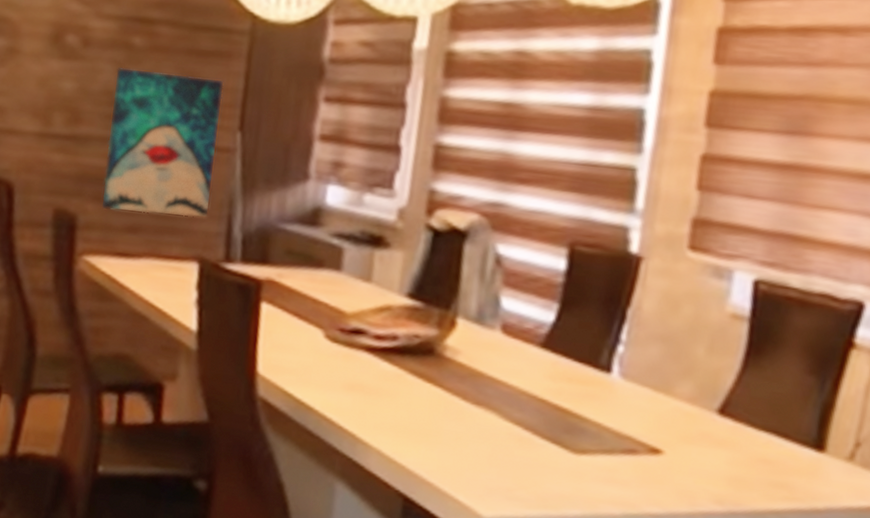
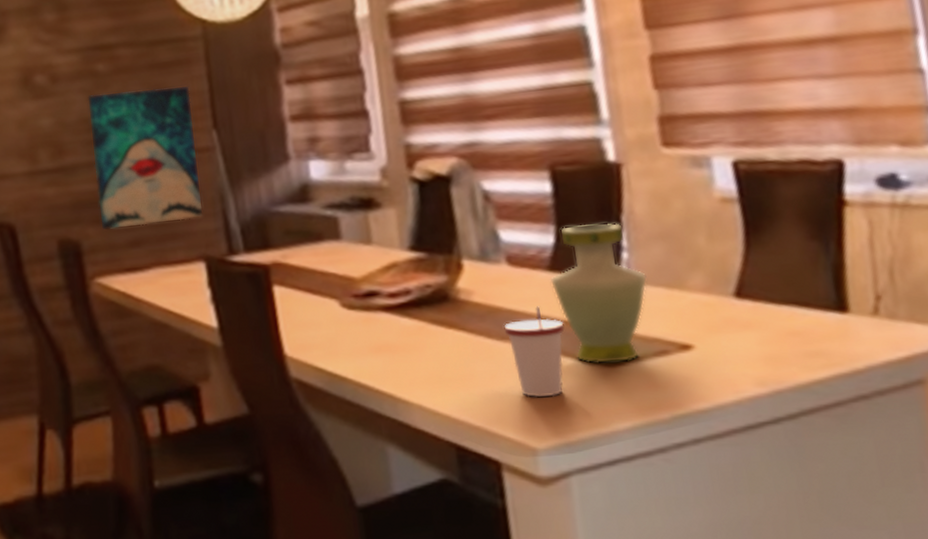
cup: none [481,379,542,471] -> present [504,306,565,397]
vase: none [539,307,636,453] -> present [549,222,647,364]

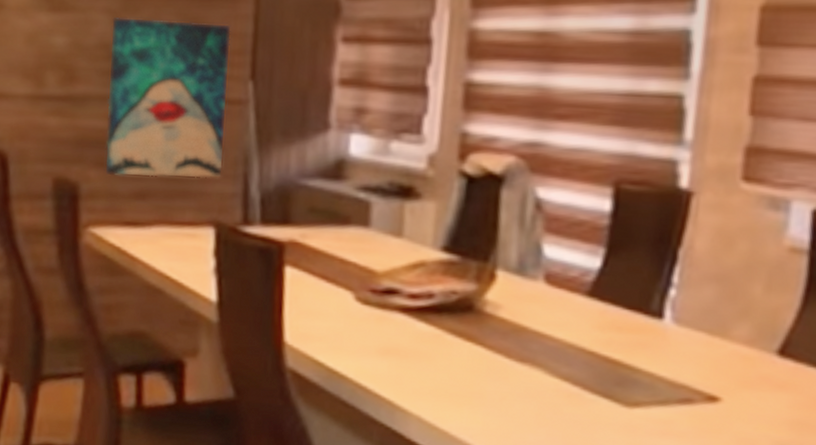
cup: present [504,306,565,397] -> none [525,332,591,429]
vase: present [549,222,647,364] -> none [586,251,690,405]

